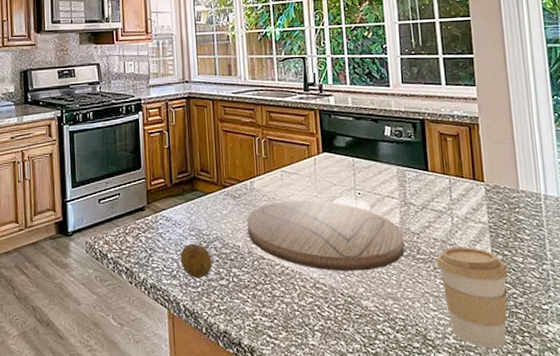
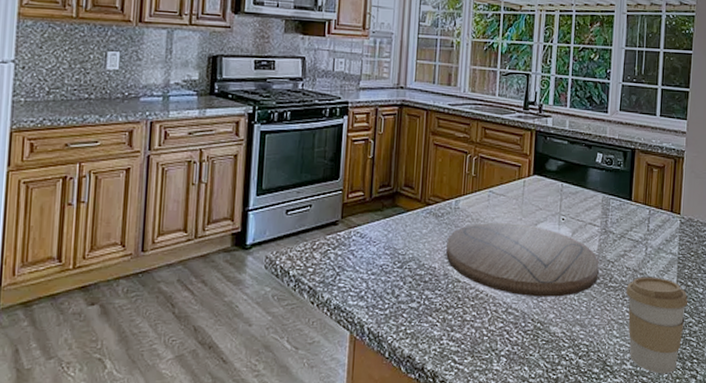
fruit: present [180,244,212,279] -> none [370,263,405,300]

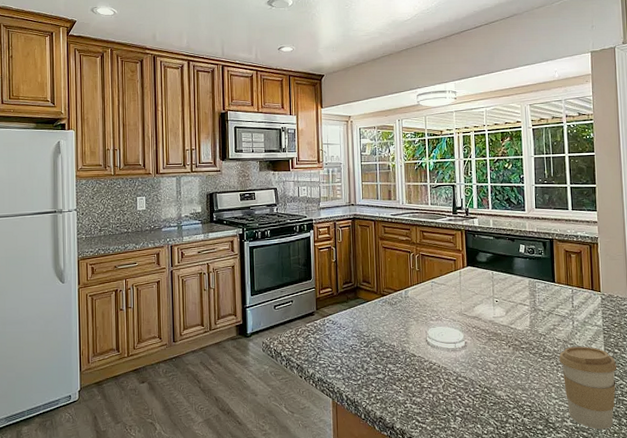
cutting board: present [446,223,599,297] -> none [401,307,533,367]

